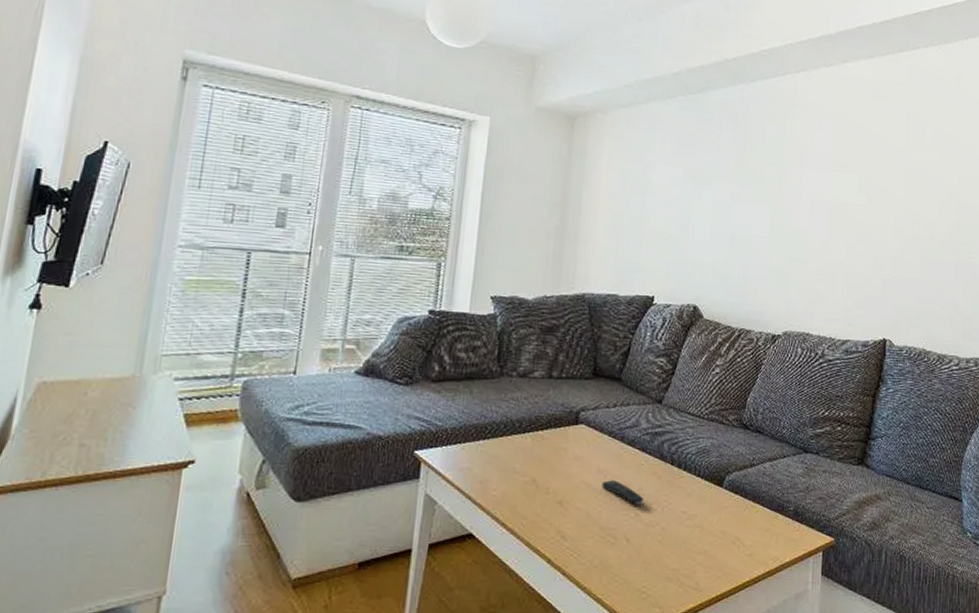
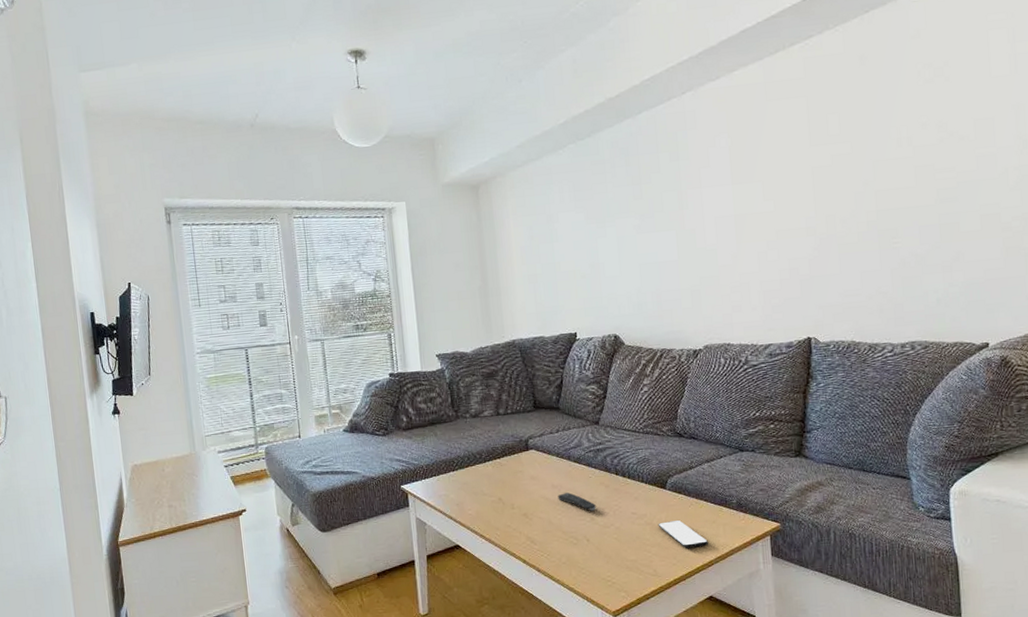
smartphone: none [708,525,760,559] -> present [658,520,709,548]

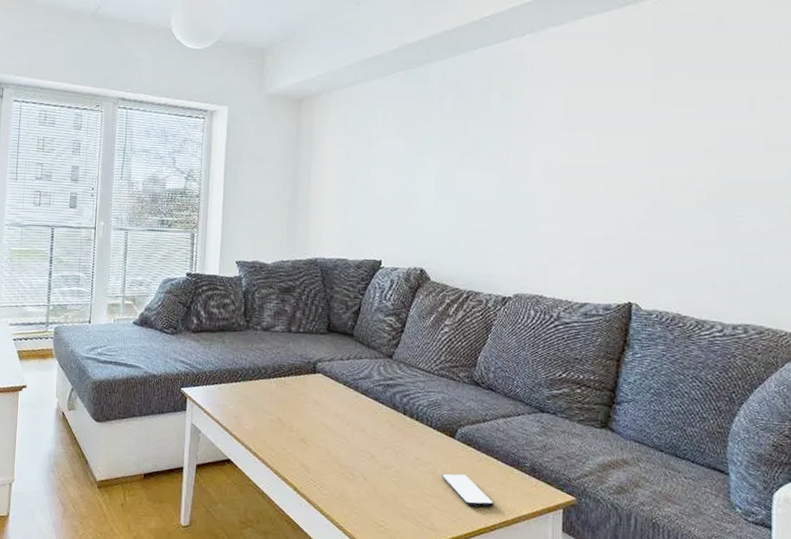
remote control: present [558,492,596,511] -> none [339,424,378,448]

